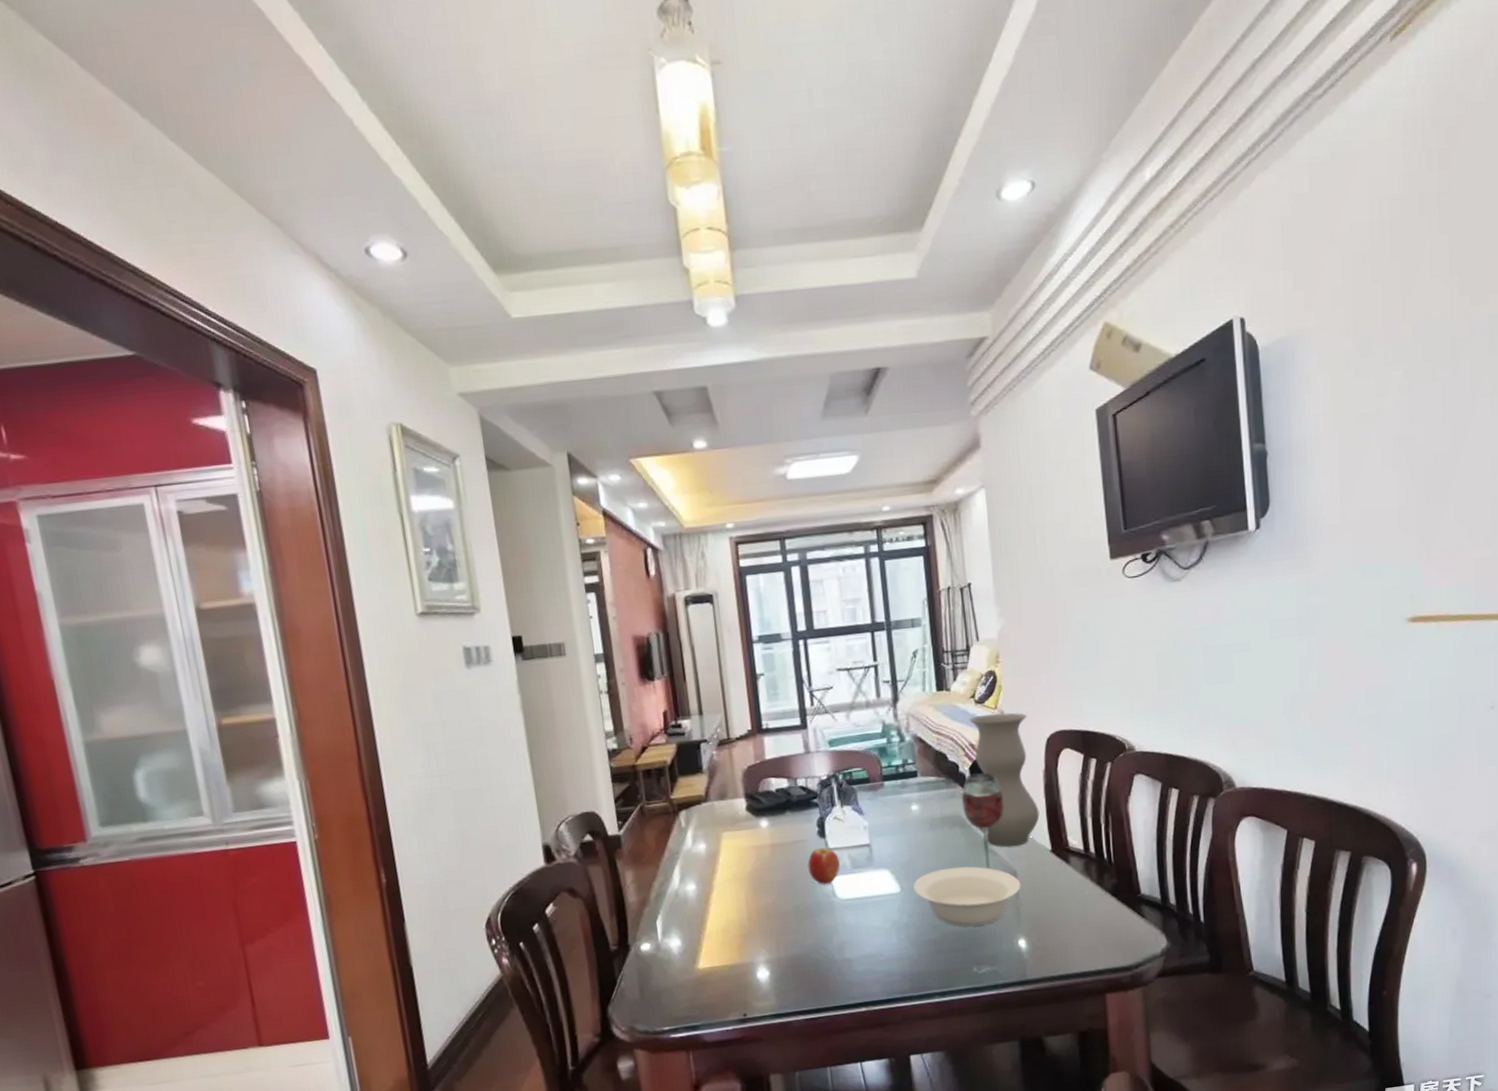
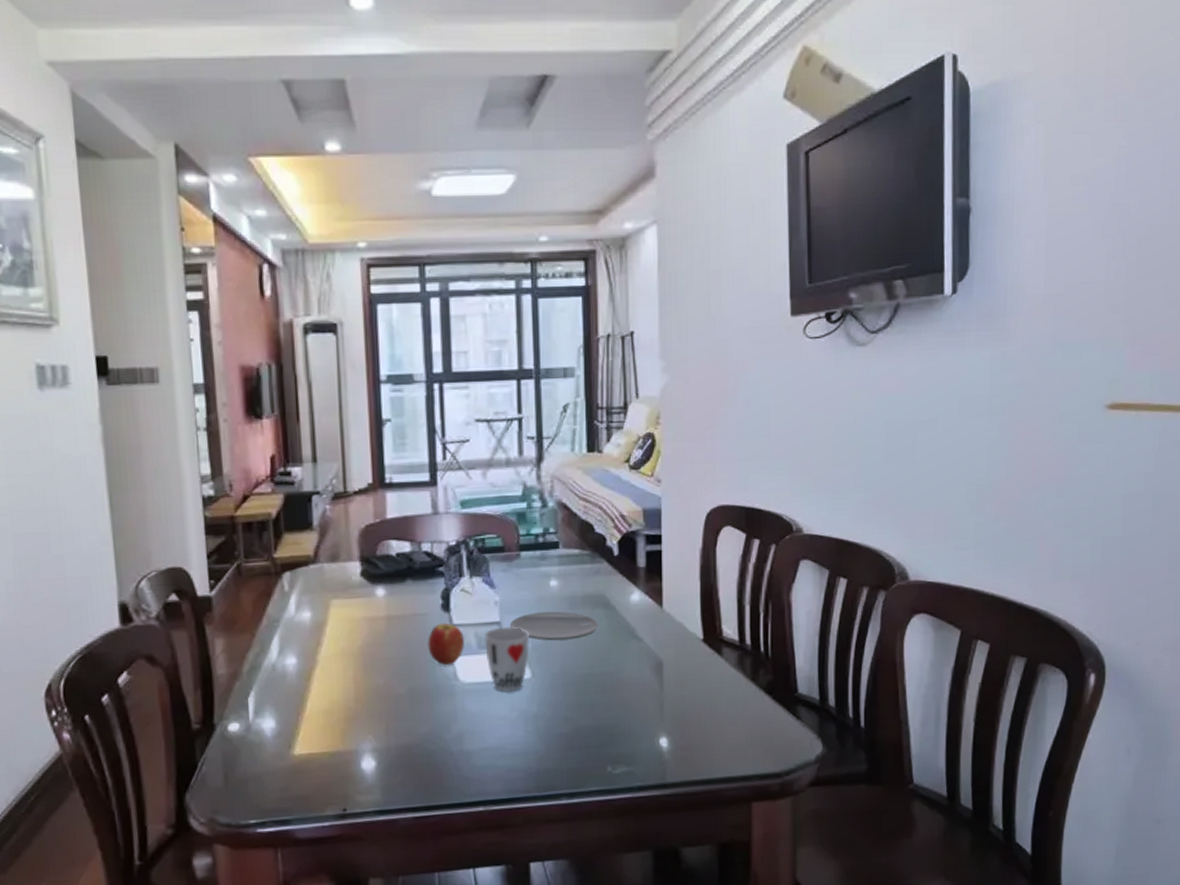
cup: none [857,848,898,905] -> present [485,627,530,692]
plate: none [878,832,957,859] -> present [509,611,598,641]
bowl: present [913,866,1021,926] -> none [546,652,667,720]
wineglass: present [961,772,1004,869] -> none [606,548,654,657]
vase: present [969,712,1040,847] -> none [621,481,693,633]

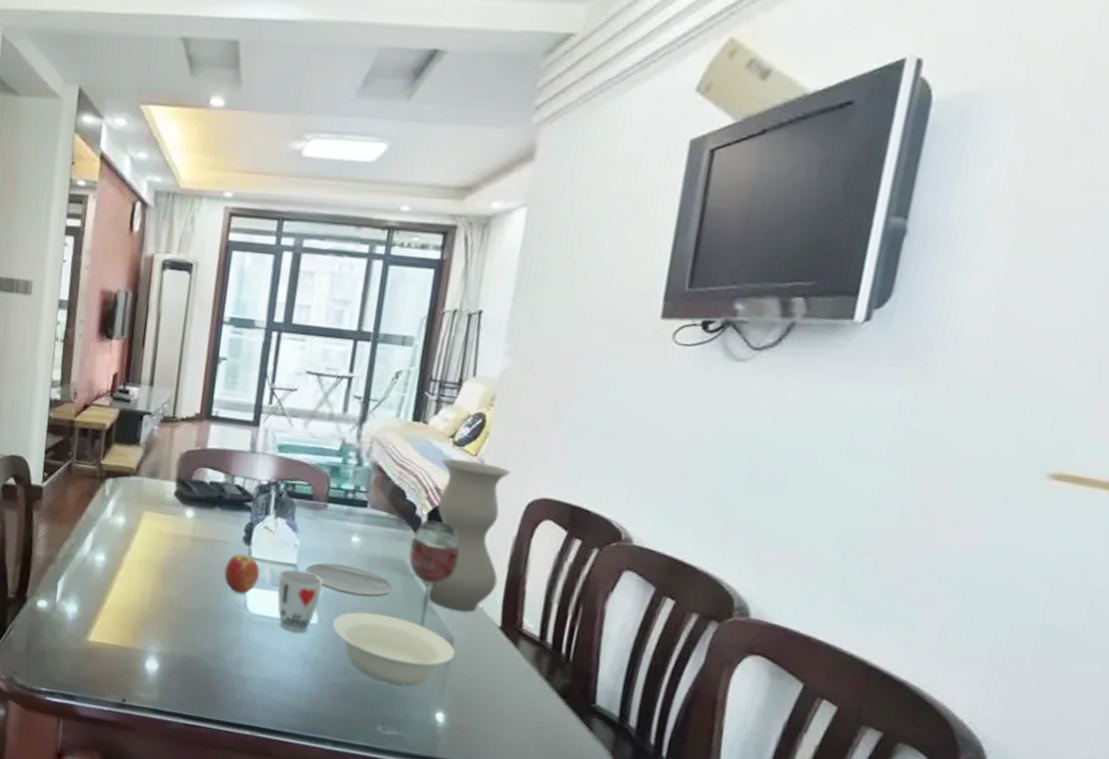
bowl: none [546,652,667,720] -> present [332,612,455,685]
wineglass: none [606,548,654,657] -> present [408,520,460,627]
vase: none [621,481,693,633] -> present [428,458,511,612]

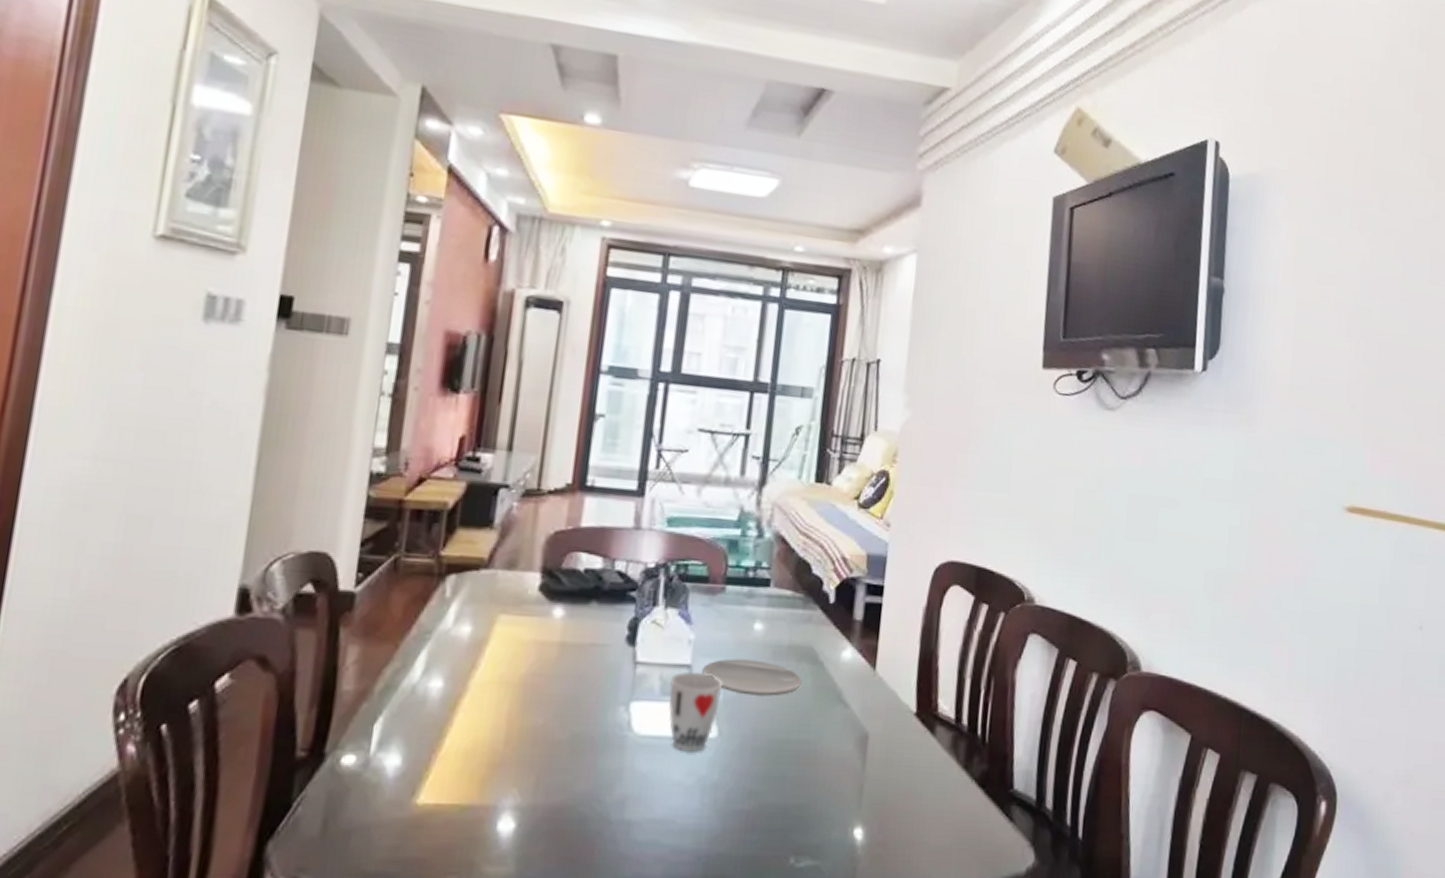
fruit: present [224,553,260,594] -> none [602,658,647,710]
bowl: present [332,612,455,685] -> none [734,714,871,800]
wineglass: present [408,520,460,627] -> none [817,596,871,725]
vase: present [428,458,511,612] -> none [839,523,917,700]

